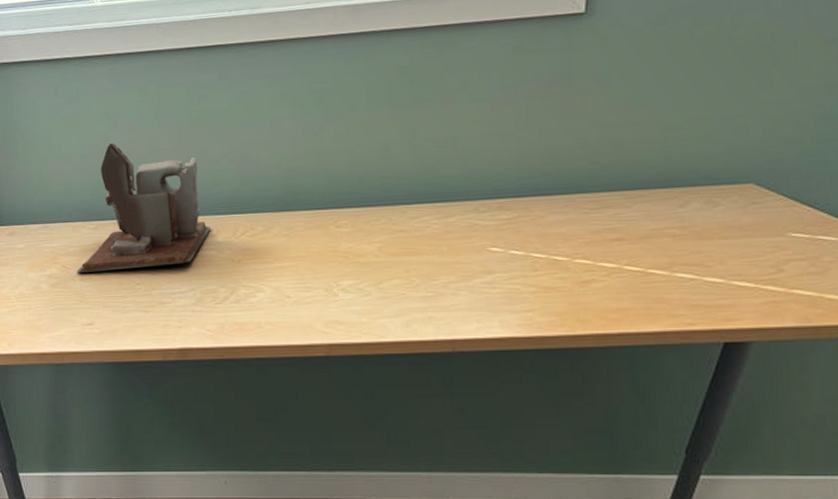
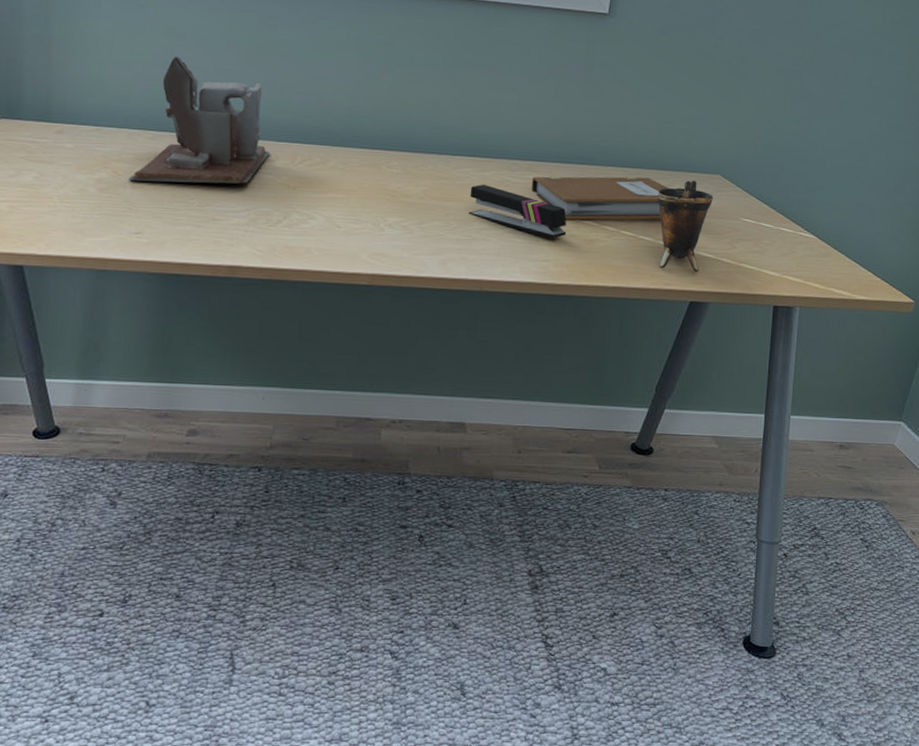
stapler: none [432,232,554,285] -> present [469,184,567,239]
notebook: none [504,199,683,260] -> present [531,176,669,220]
cup: none [669,195,747,307] -> present [658,180,714,272]

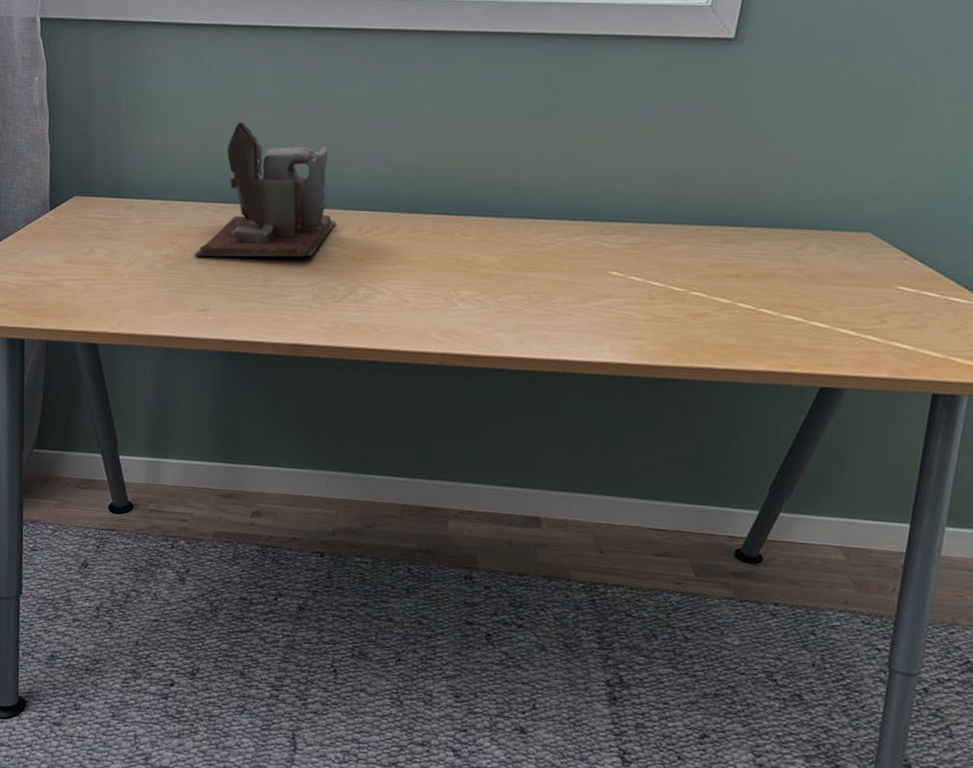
stapler: present [469,184,567,239] -> none [553,251,670,313]
notebook: present [531,176,669,220] -> none [627,237,801,291]
cup: present [658,180,714,272] -> none [783,240,861,353]

